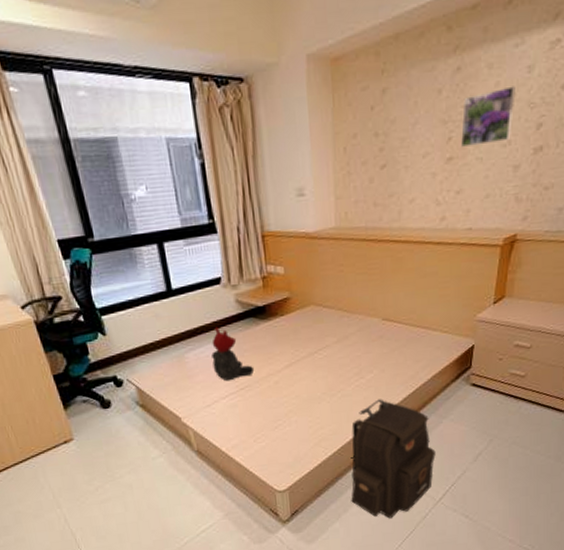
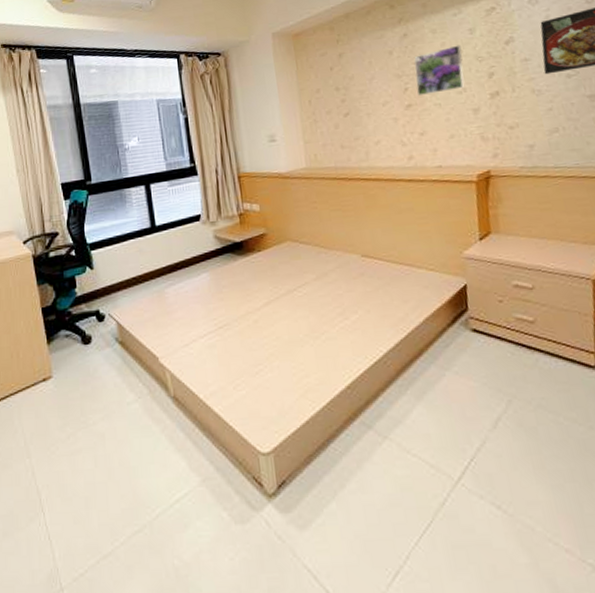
teddy bear: present [211,327,255,380] -> none [190,262,233,318]
backpack: present [351,399,436,519] -> none [340,344,445,502]

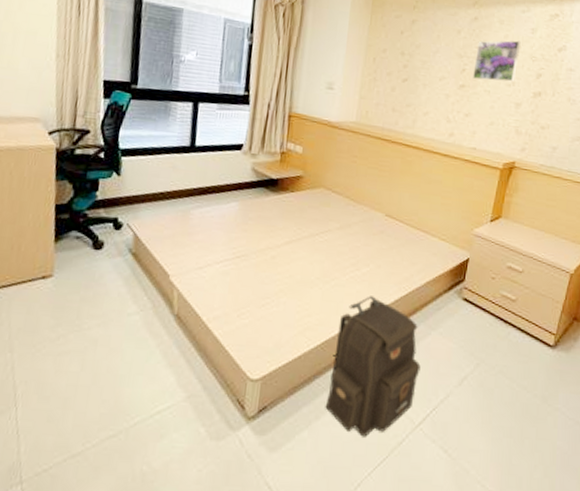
backpack: none [340,344,445,502] -> present [325,296,421,437]

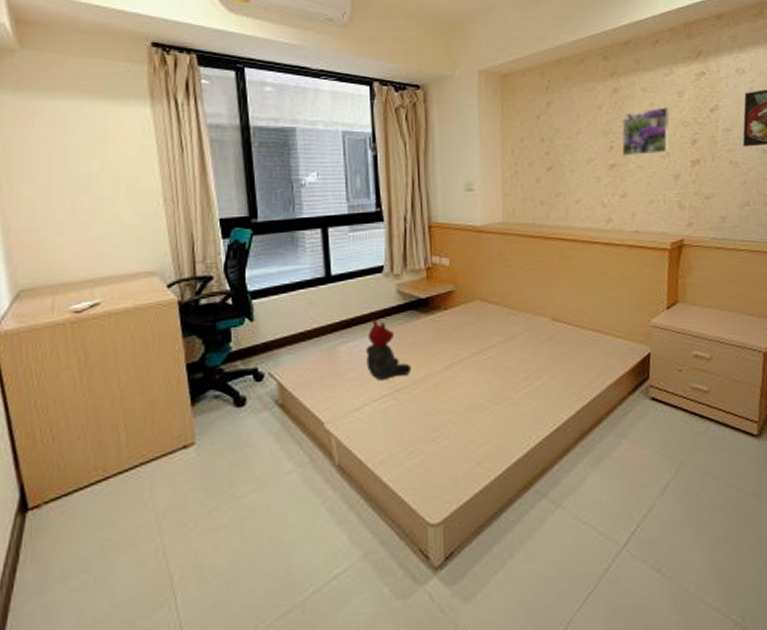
teddy bear: none [214,190,255,246] -> present [366,318,412,380]
backpack: present [325,296,421,437] -> none [518,411,617,570]

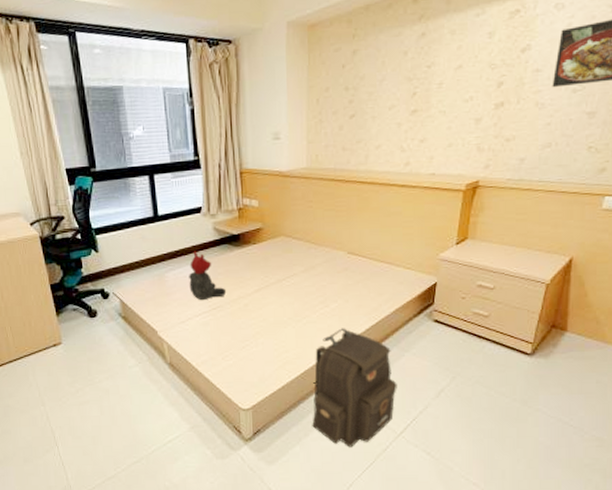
backpack: none [518,411,617,570] -> present [312,328,397,447]
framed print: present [622,107,669,155] -> none [425,49,477,101]

